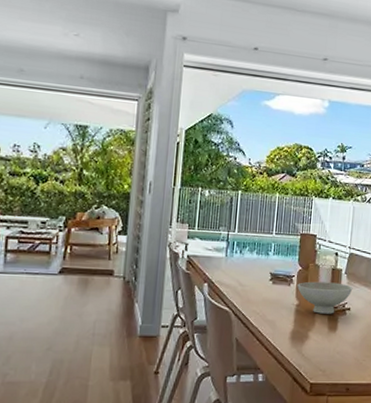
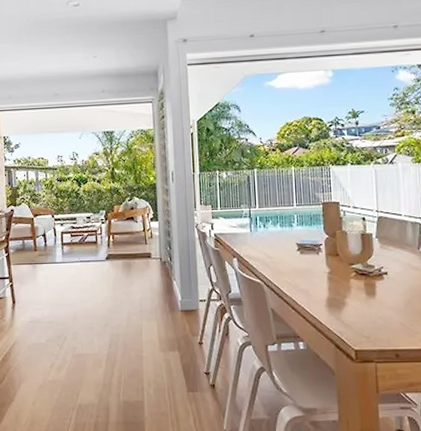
bowl: present [297,281,353,314] -> none [326,247,387,280]

